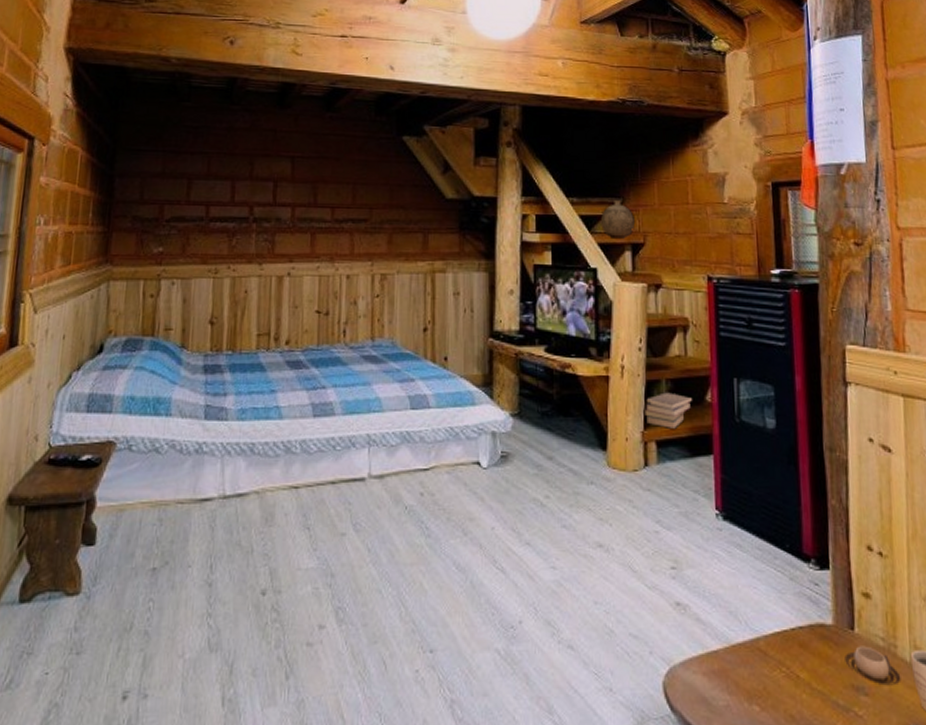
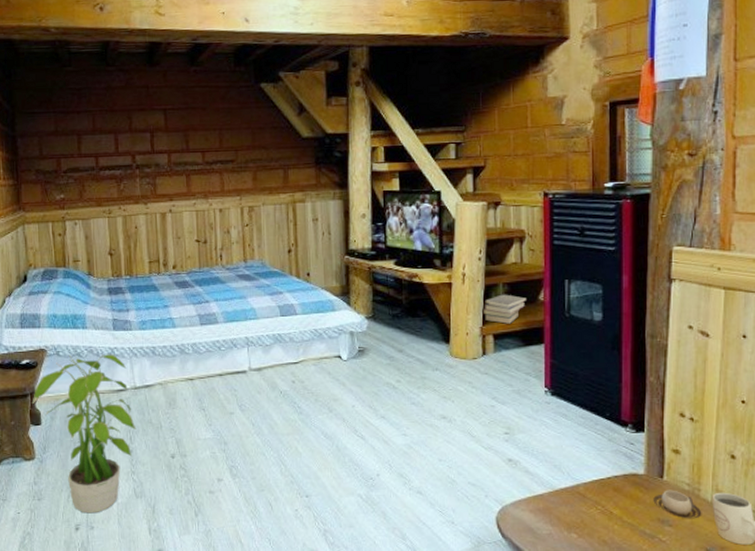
potted plant: none [87,450,220,675] -> present [32,354,137,513]
decorative vase: present [601,199,634,240] -> none [445,128,476,165]

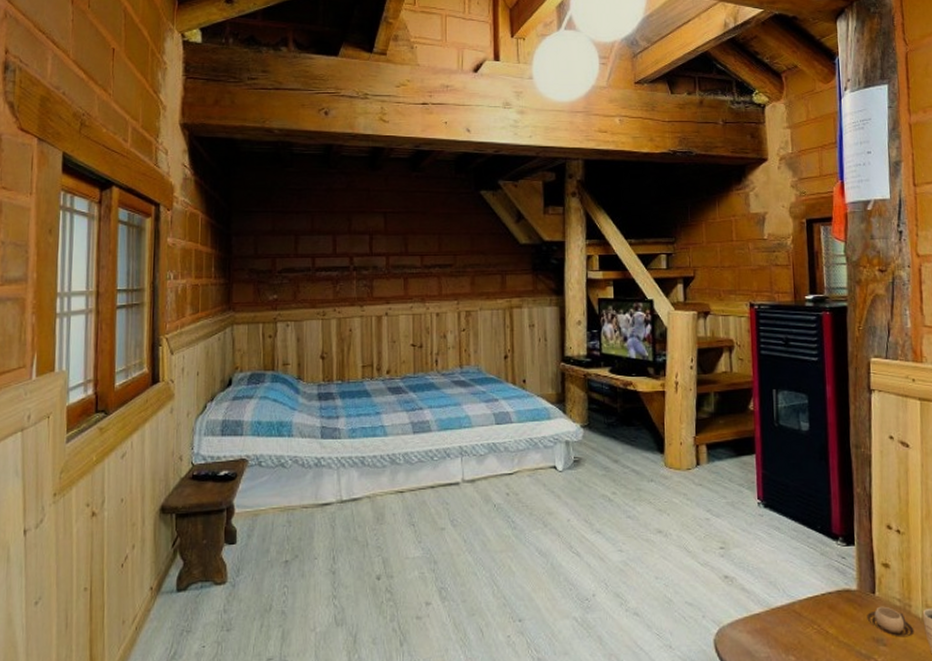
potted plant: present [32,354,137,513] -> none [228,464,341,645]
books: present [482,294,526,324] -> none [695,403,737,434]

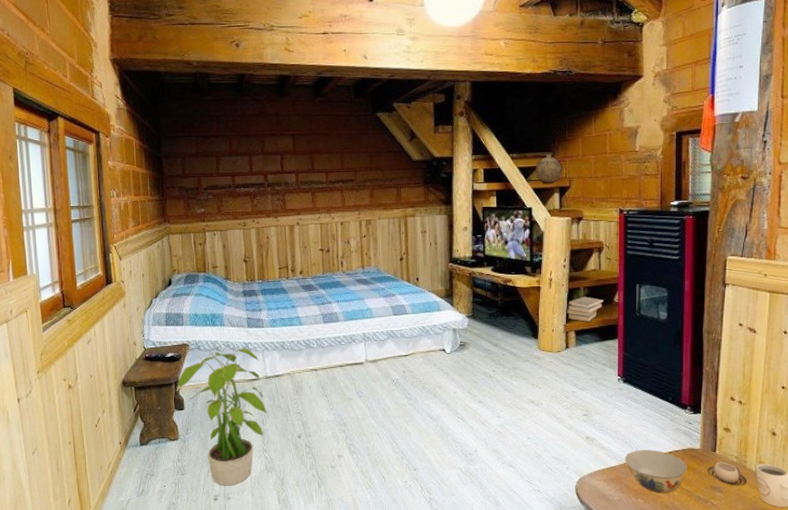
potted plant: none [228,464,341,645] -> present [176,348,268,486]
decorative vase: none [656,239,685,275] -> present [536,153,562,185]
books: none [695,403,737,434] -> present [566,296,603,322]
bowl: none [770,591,844,648] -> present [624,450,687,494]

